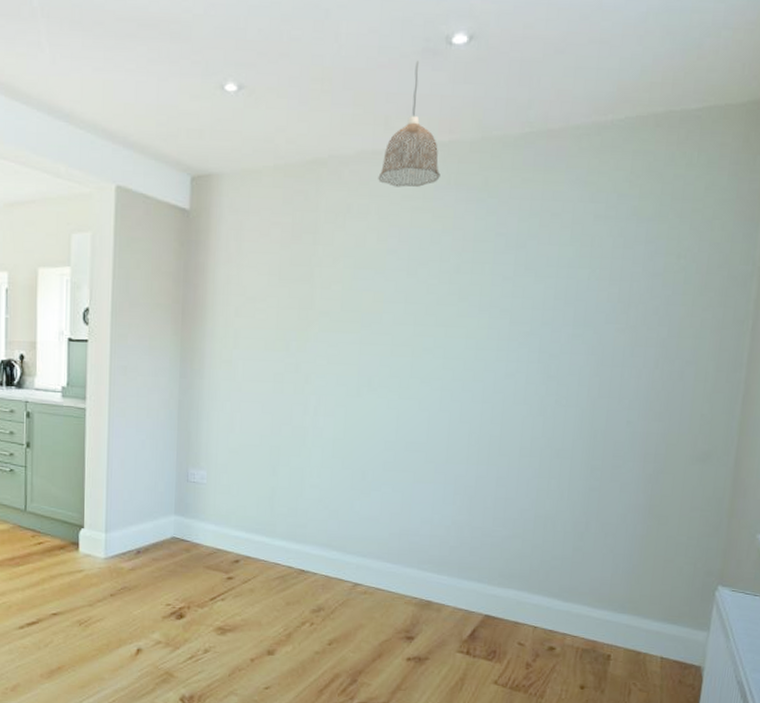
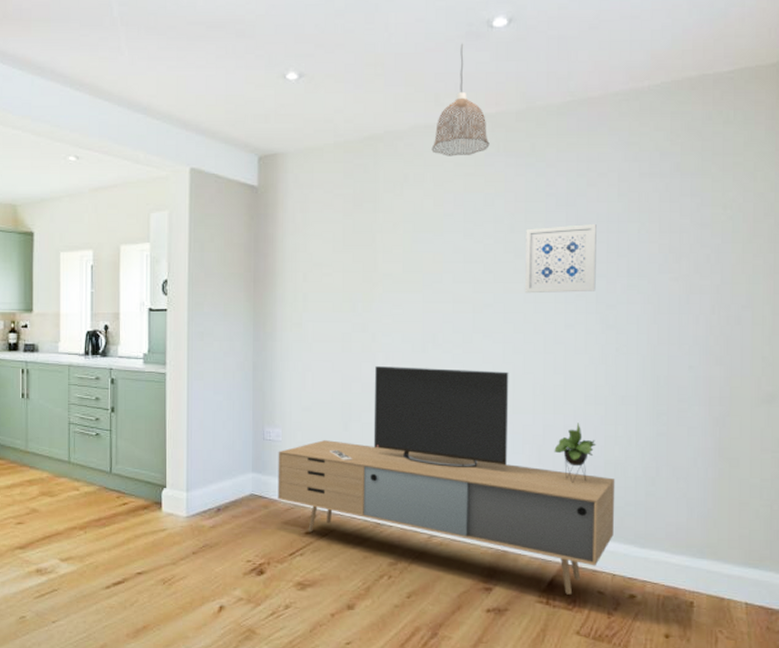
media console: none [200,408,544,645] -> present [277,365,615,595]
wall art: none [467,268,546,340] -> present [525,224,597,294]

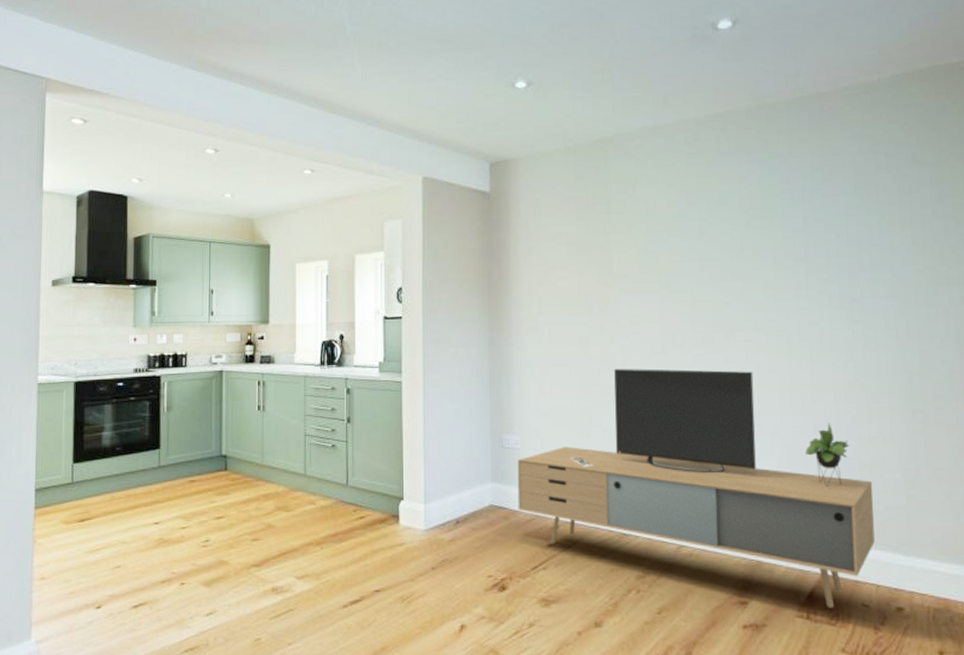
pendant lamp: present [431,43,490,157] -> none [662,46,721,156]
wall art: present [525,224,597,294] -> none [762,218,838,290]

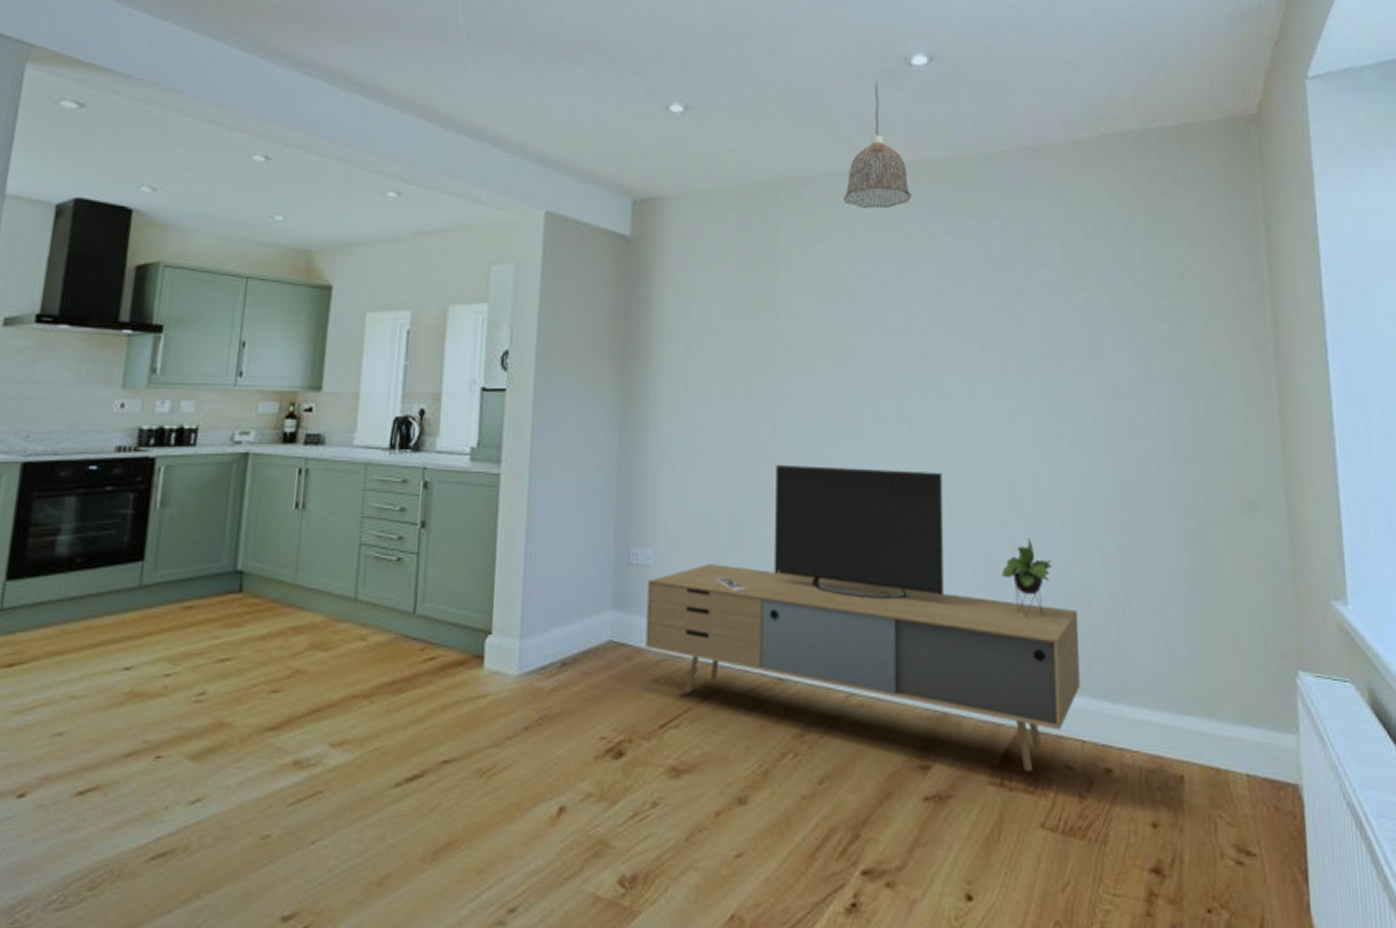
pendant lamp: none [662,46,721,156] -> present [843,81,912,209]

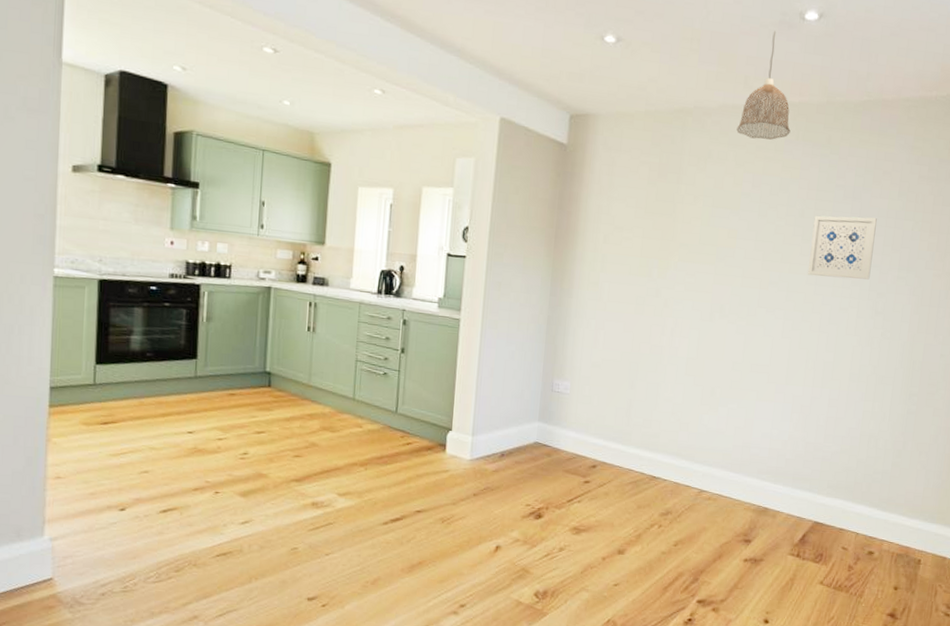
media console: present [645,464,1080,771] -> none [561,329,868,549]
wall art: none [957,292,1042,375] -> present [808,215,877,280]

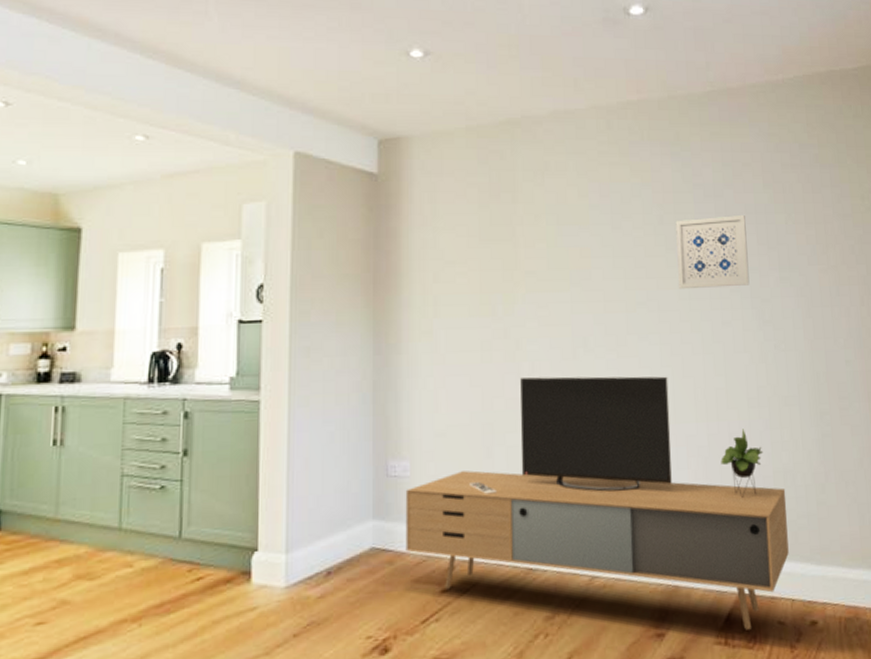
media console: none [561,329,868,549] -> present [405,376,789,630]
pendant lamp: present [736,31,791,140] -> none [573,29,633,144]

